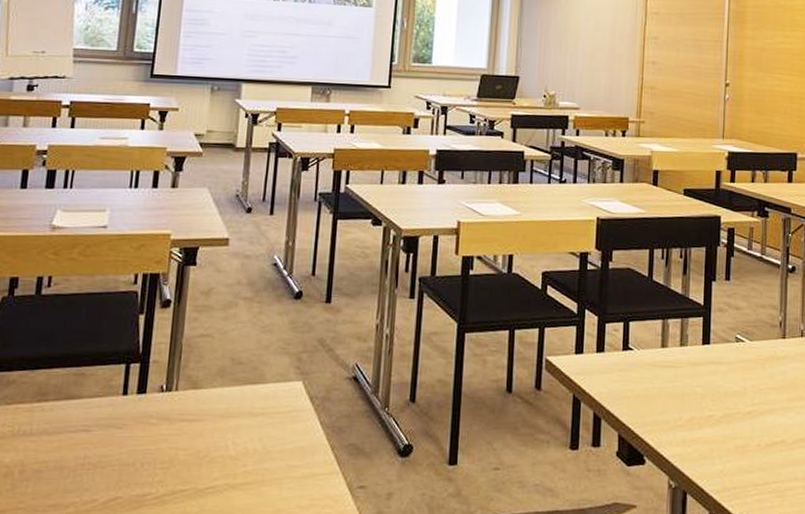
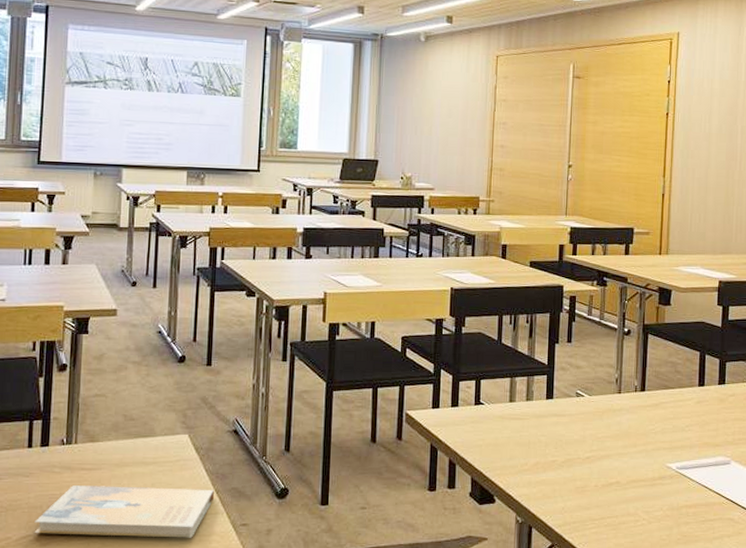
book: none [124,439,329,502] -> present [34,485,214,538]

